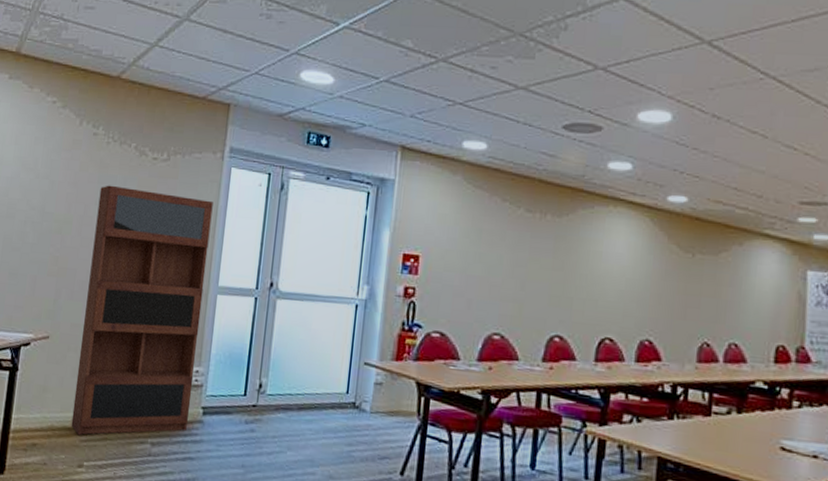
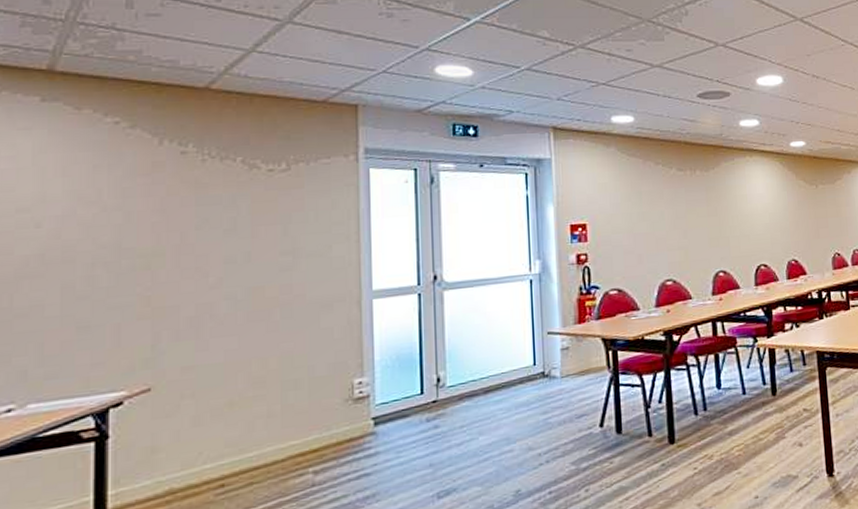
bookcase: present [71,185,213,435] -> none [199,205,358,489]

